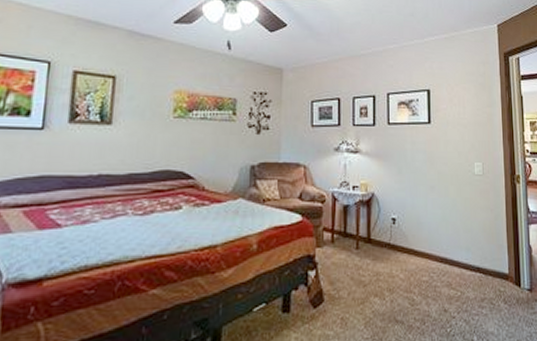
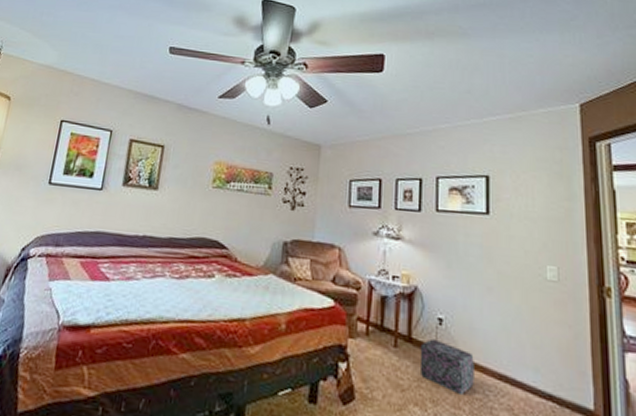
storage box: none [378,236,422,281] -> present [419,338,474,396]

